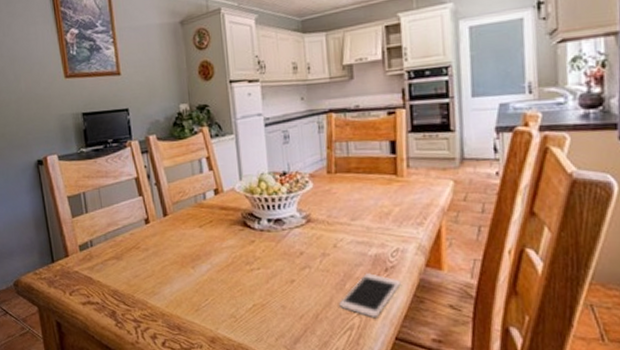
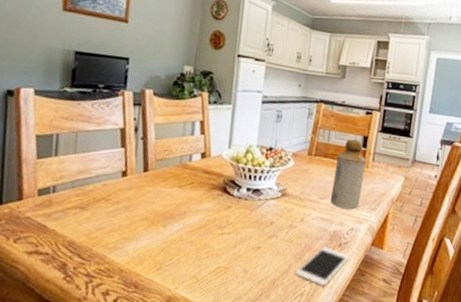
bottle: none [362,146,401,227] -> present [330,138,367,209]

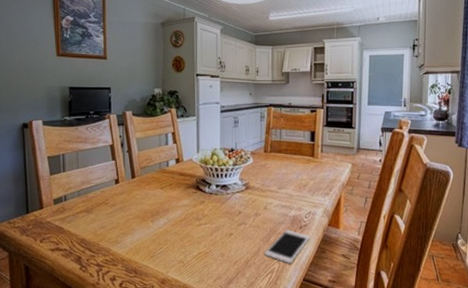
bottle: present [330,138,367,209] -> none [287,134,316,195]

